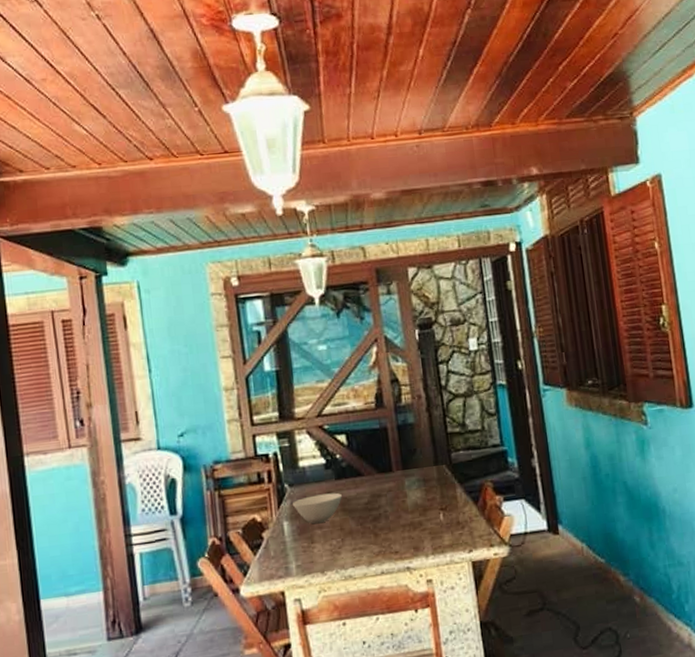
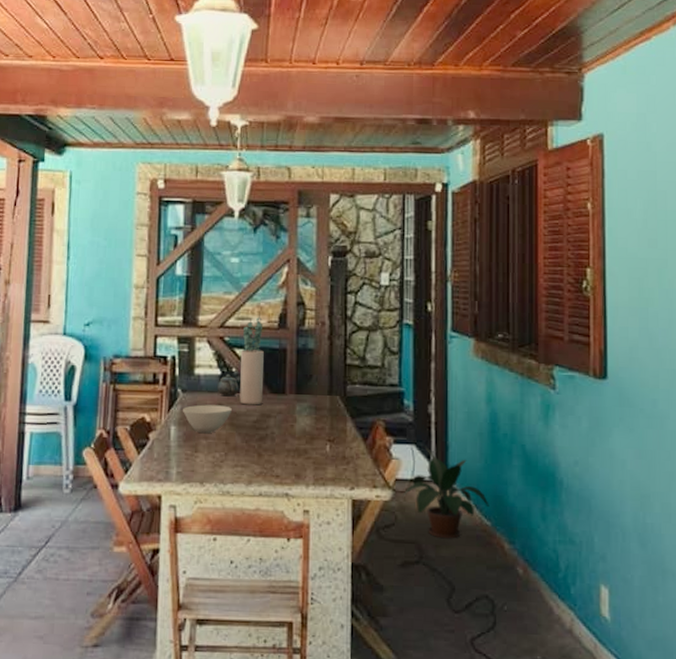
teapot: none [324,461,346,484] -> present [217,374,239,397]
vase: none [341,397,372,489] -> present [239,314,264,406]
potted plant: none [518,499,601,583] -> present [402,447,489,539]

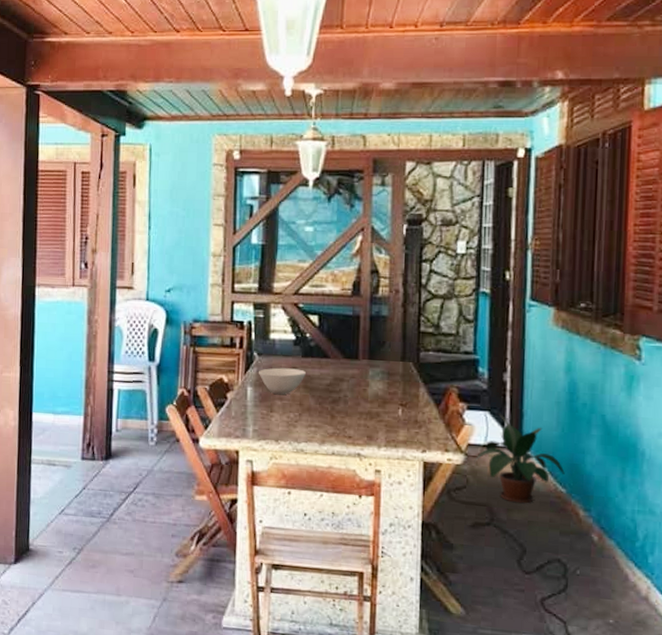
teapot: present [217,374,239,397] -> none [292,339,313,361]
vase: present [239,314,264,406] -> none [313,282,338,370]

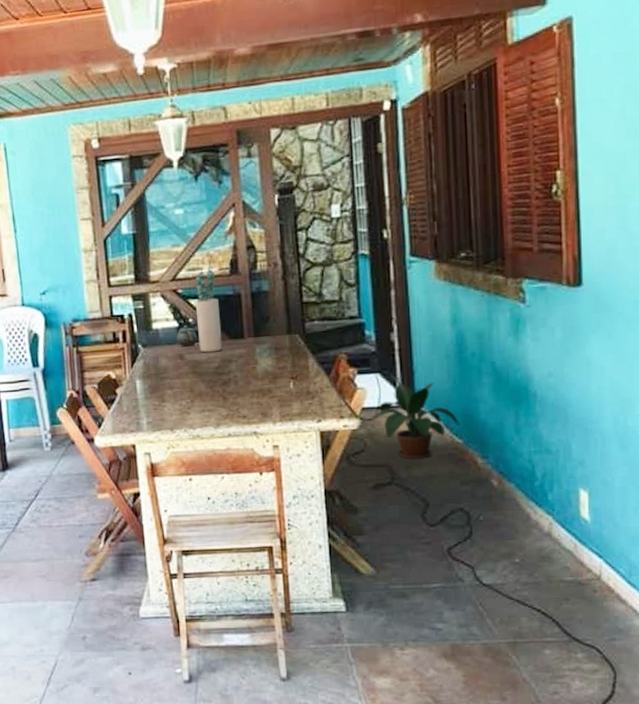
bowl: present [258,368,307,395] -> none [144,355,194,384]
teapot: none [292,339,313,361] -> present [176,325,198,347]
vase: none [313,282,338,370] -> present [195,262,223,353]

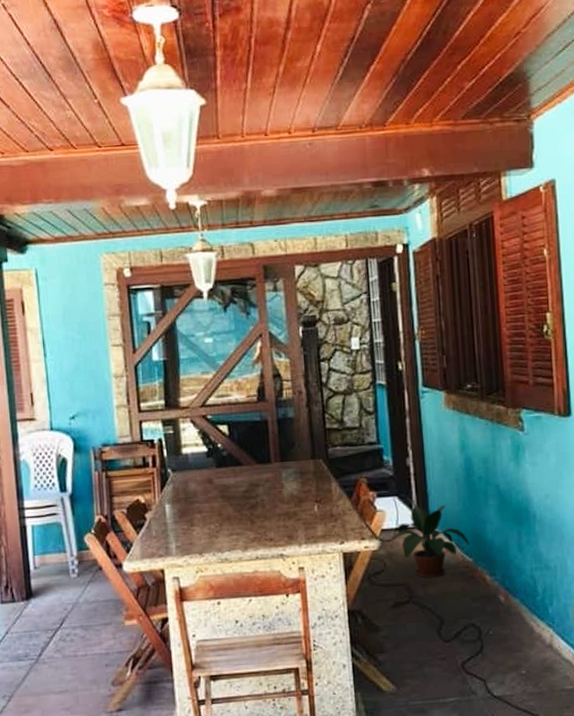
teapot: present [176,325,198,347] -> none [205,450,226,472]
vase: present [195,262,223,353] -> none [223,390,251,477]

